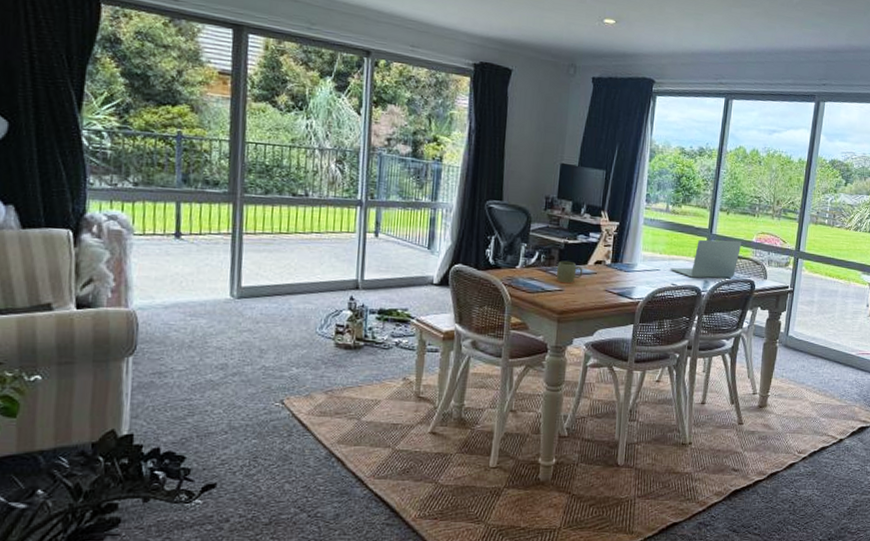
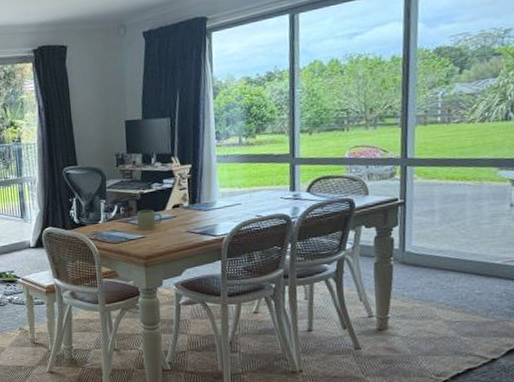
laptop: present [670,239,742,278] -> none [252,160,333,207]

